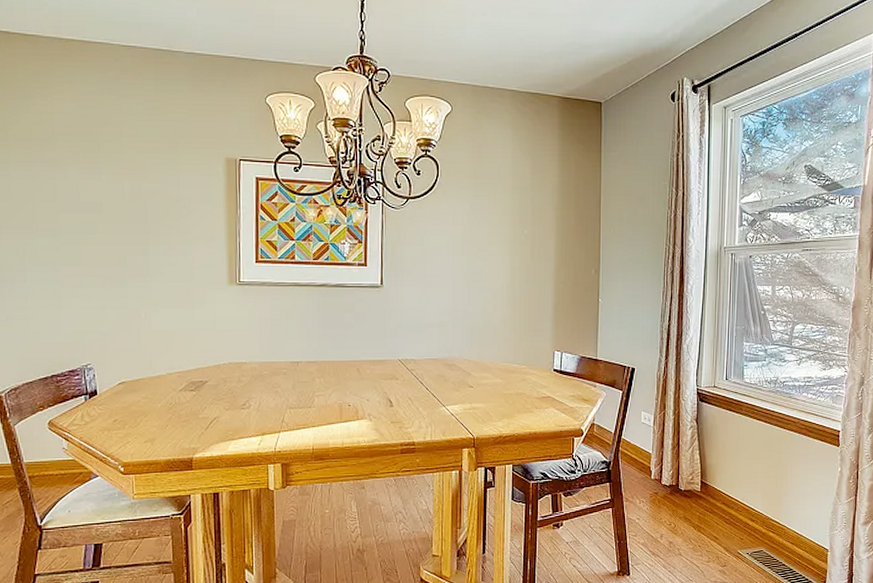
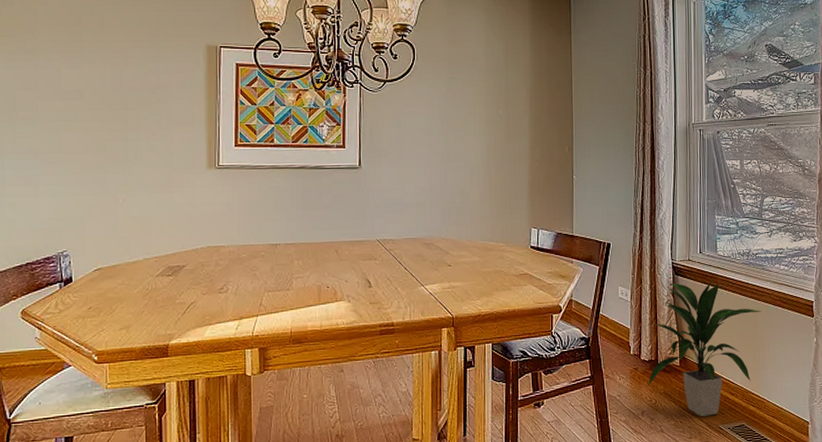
indoor plant: none [667,406,787,541] -> present [647,279,763,417]

